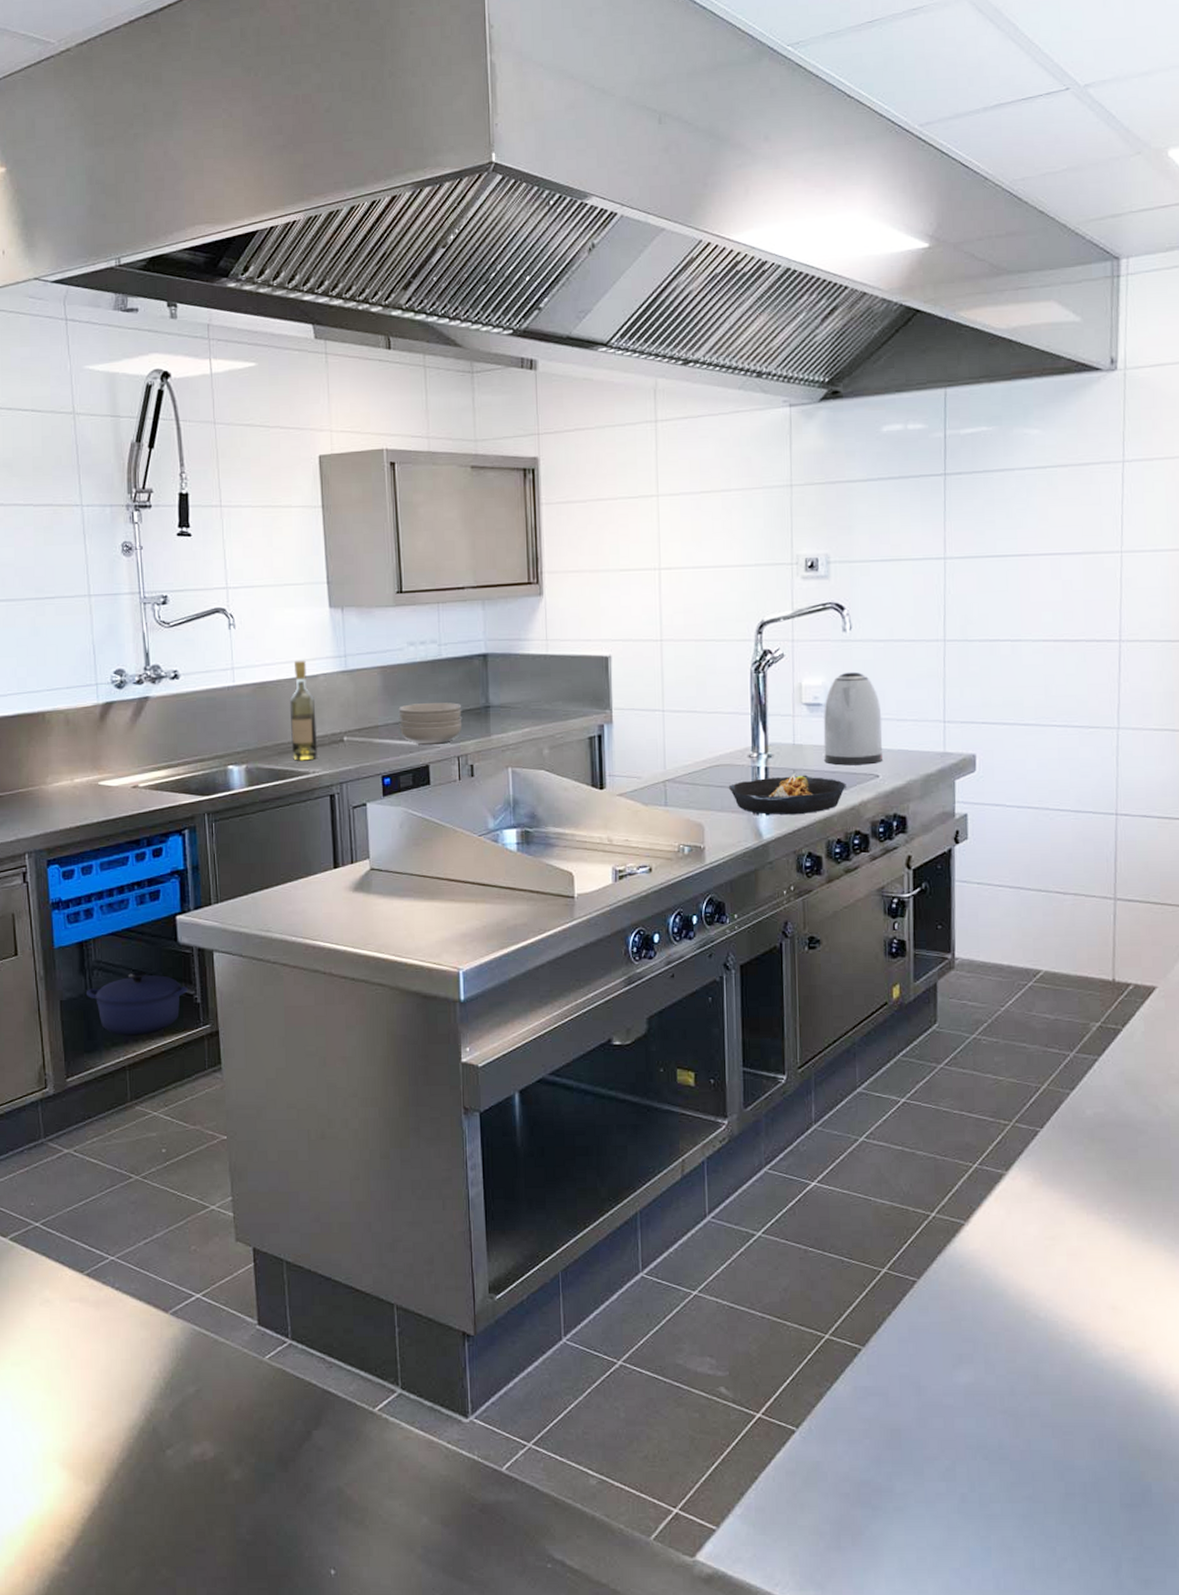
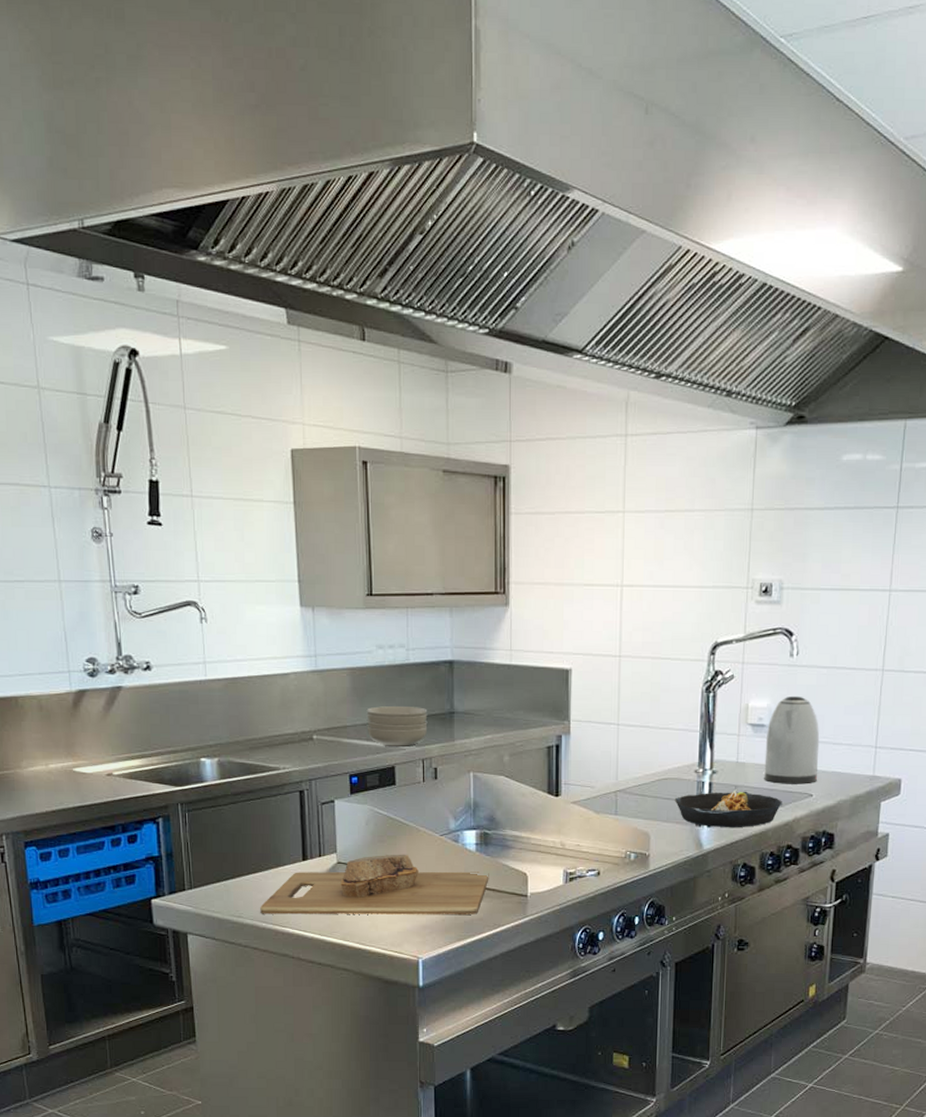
cooking pot: present [87,970,188,1036] -> none [66,949,164,1009]
bottle: present [289,660,318,761] -> none [260,658,288,757]
cutting board: none [290,857,532,927] -> present [260,854,489,916]

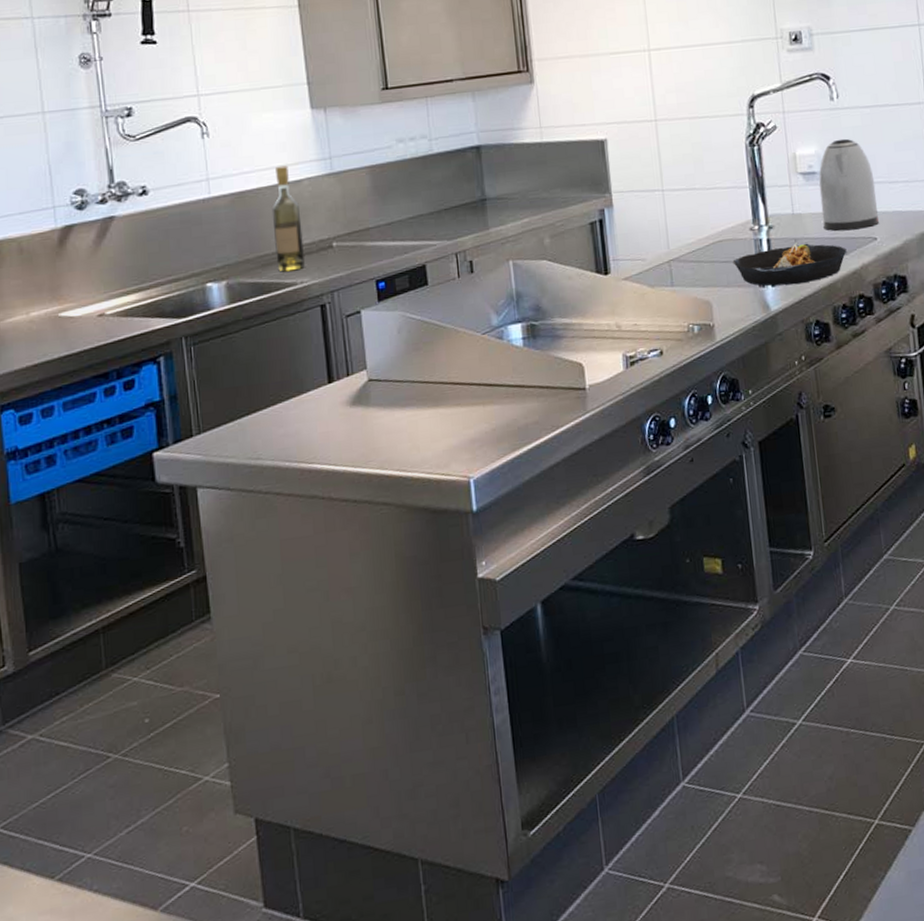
bottle: none [260,658,288,757] -> present [271,165,306,272]
cutting board: present [260,854,489,916] -> none [282,360,542,452]
bowl: present [366,706,428,748] -> none [390,198,459,245]

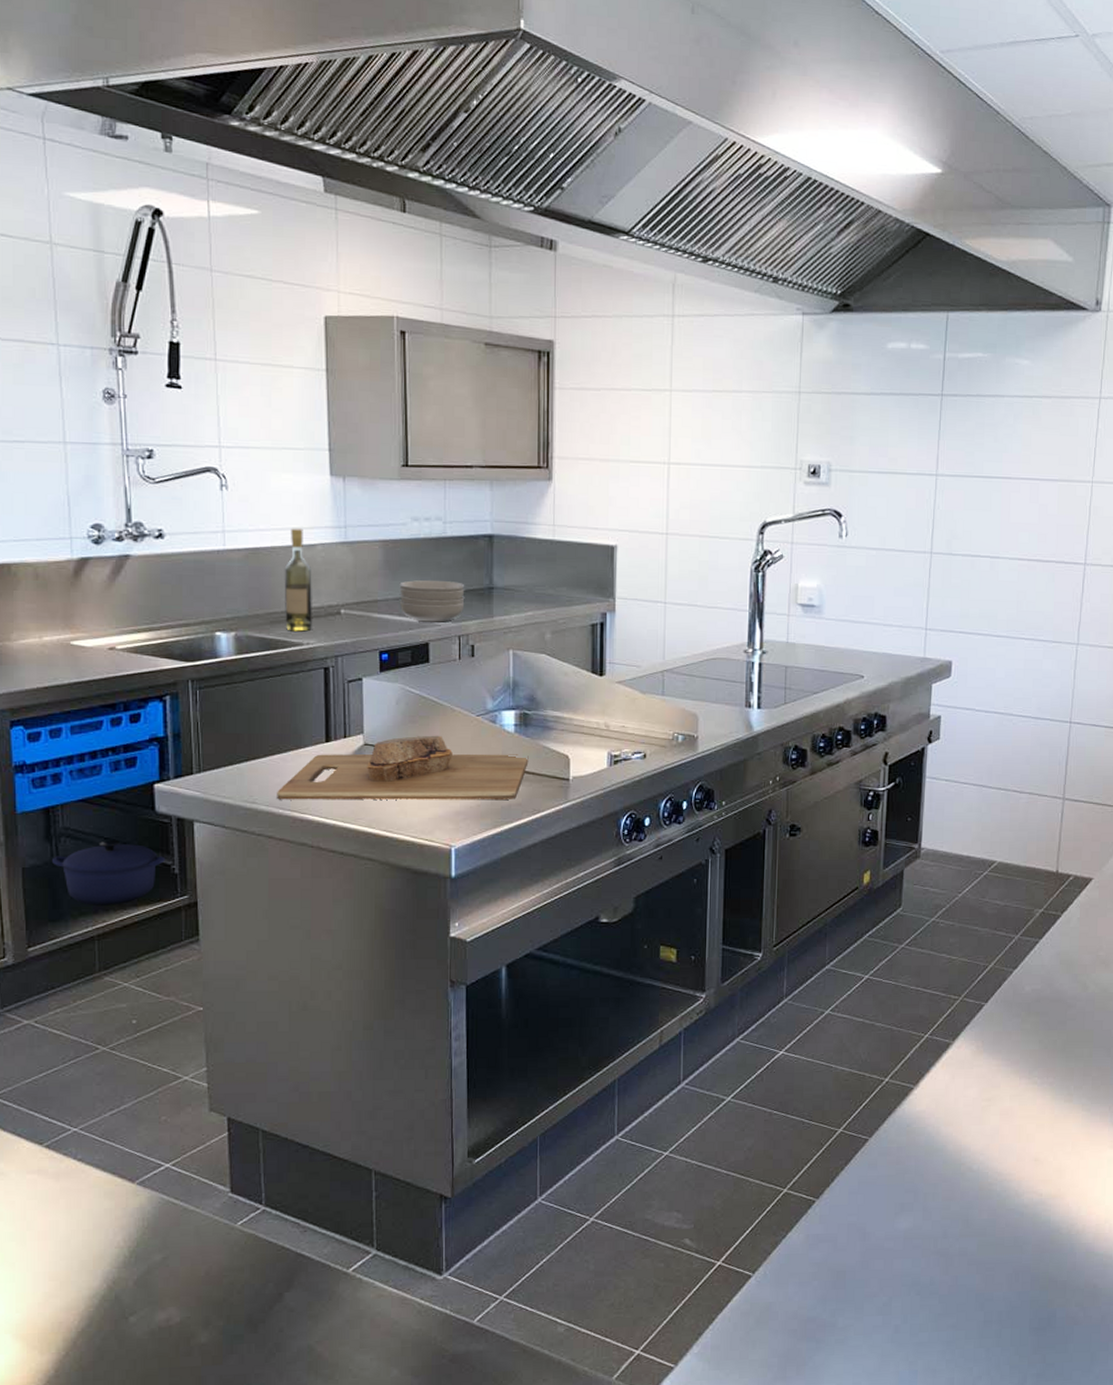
cooking pot: none [50,518,169,595] -> present [52,839,165,905]
cutting board: none [282,360,542,452] -> present [277,735,529,801]
bowl: none [390,198,459,245] -> present [399,580,465,624]
wok: present [732,243,848,286] -> none [723,670,835,710]
kettle: present [818,138,879,231] -> none [815,576,870,666]

